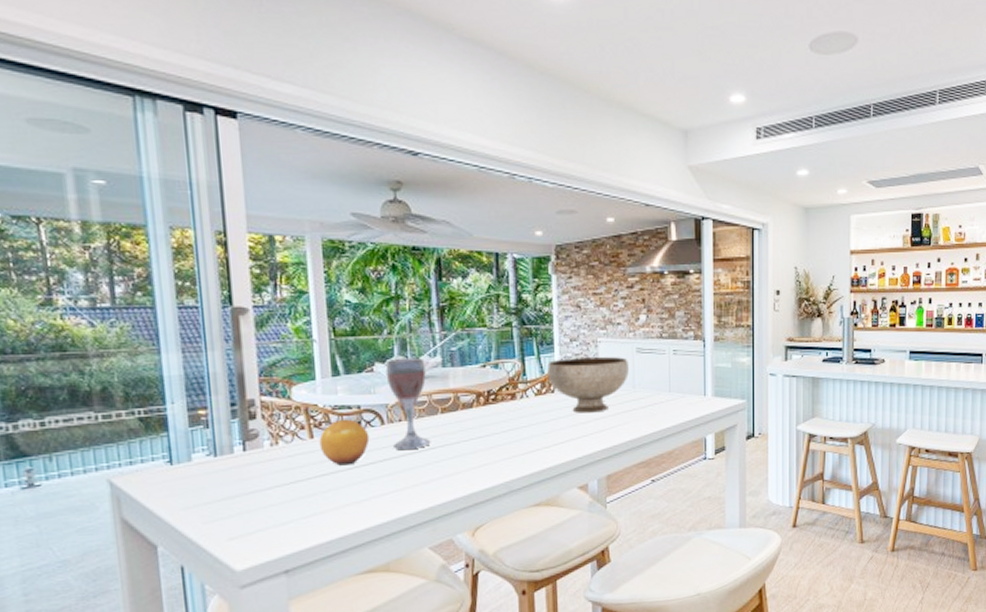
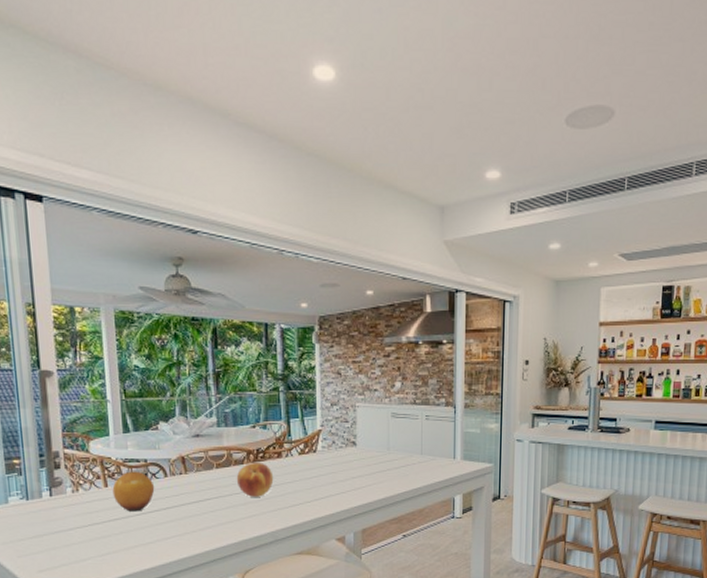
cup: present [385,357,431,449] -> none [168,418,207,499]
fruit: none [464,404,507,444] -> present [236,462,274,497]
bowl: present [547,356,629,413] -> none [310,420,384,472]

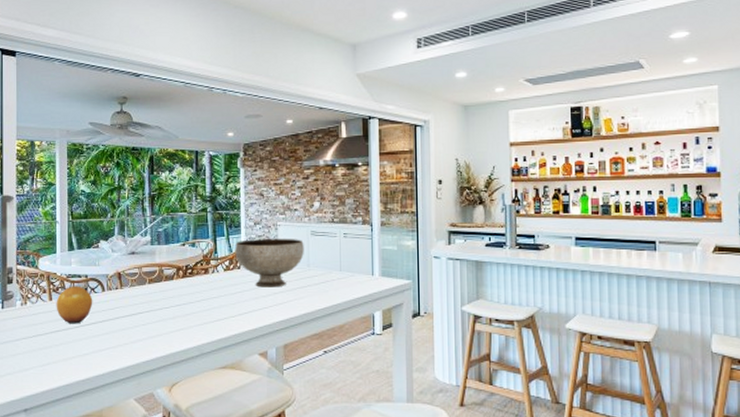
fruit: present [236,462,274,497] -> none [166,277,201,311]
bowl: none [310,420,384,472] -> present [235,238,304,288]

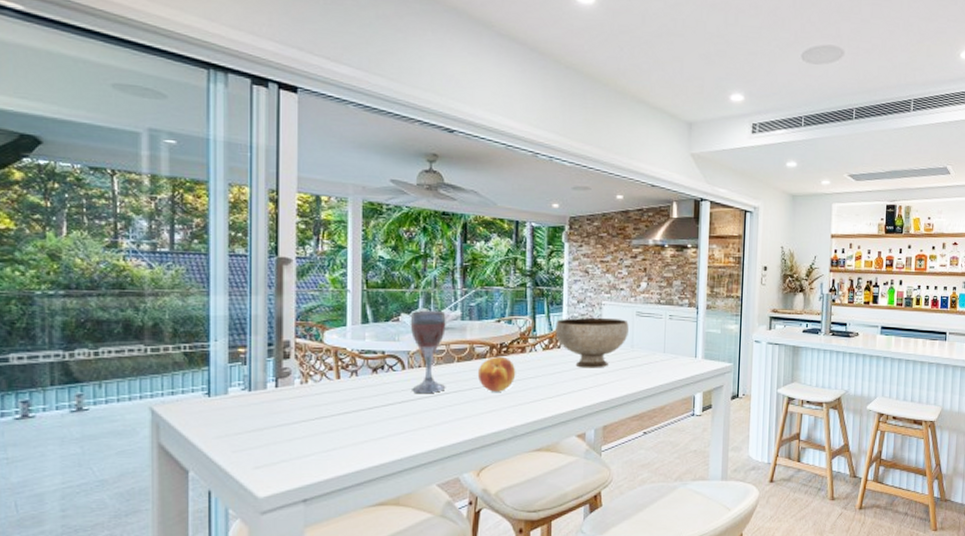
fruit: present [56,286,93,324] -> none [345,363,391,405]
cup: none [108,236,140,313] -> present [410,310,446,393]
fruit: none [166,277,201,311] -> present [477,356,516,392]

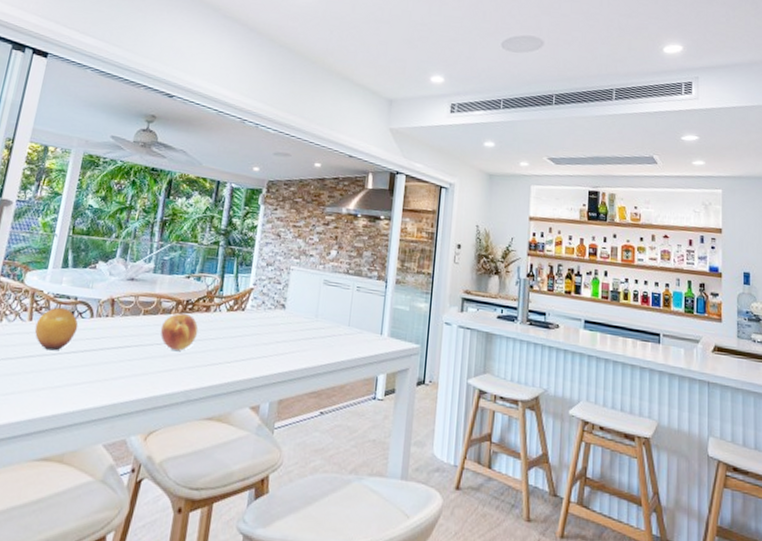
fruit: none [345,363,391,405] -> present [34,307,79,351]
cup: present [410,310,446,393] -> none [95,260,140,345]
bowl: present [555,317,629,368] -> none [241,280,315,336]

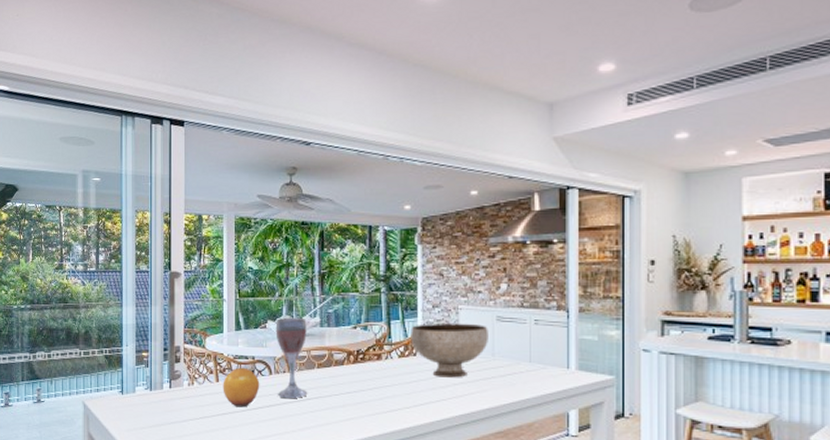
cup: none [95,260,140,345] -> present [275,317,308,398]
fruit: present [160,313,199,351] -> none [336,363,373,400]
bowl: none [241,280,315,336] -> present [411,323,488,378]

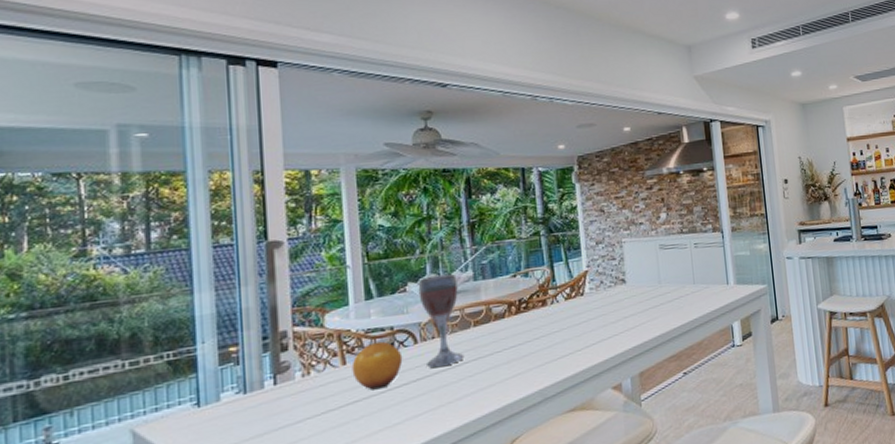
bowl: present [411,323,488,378] -> none [575,254,654,313]

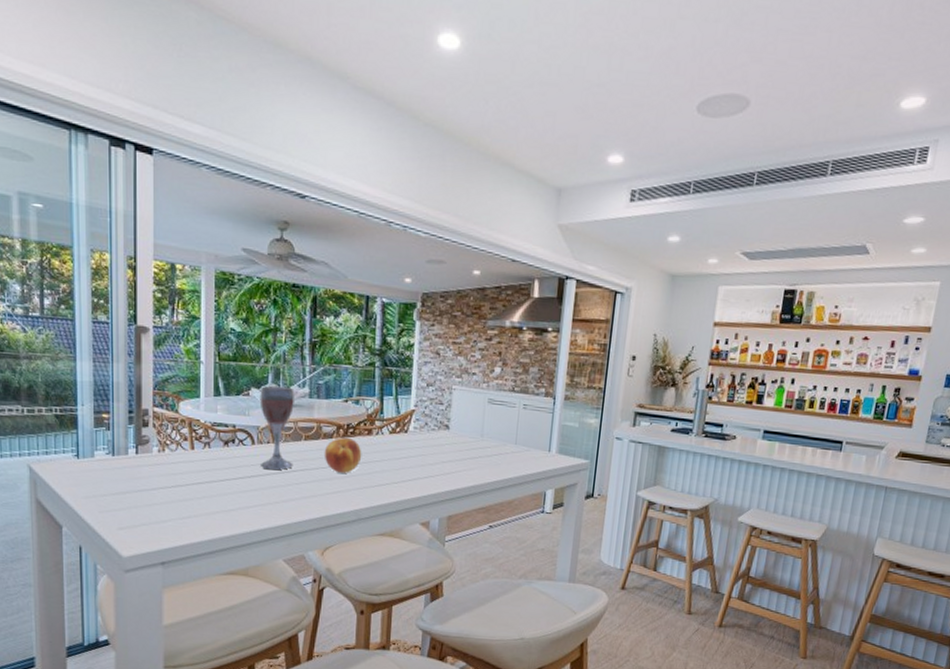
fruit: present [351,341,403,390] -> none [198,435,241,477]
fruit: none [497,313,539,354] -> present [324,437,362,473]

